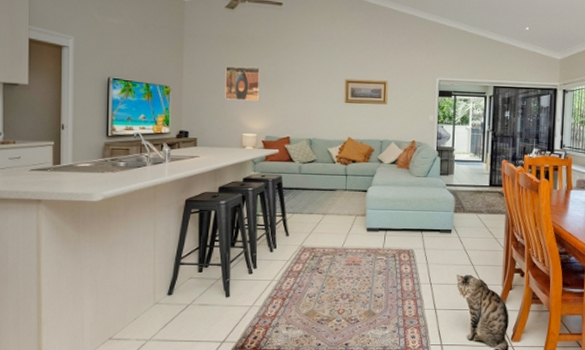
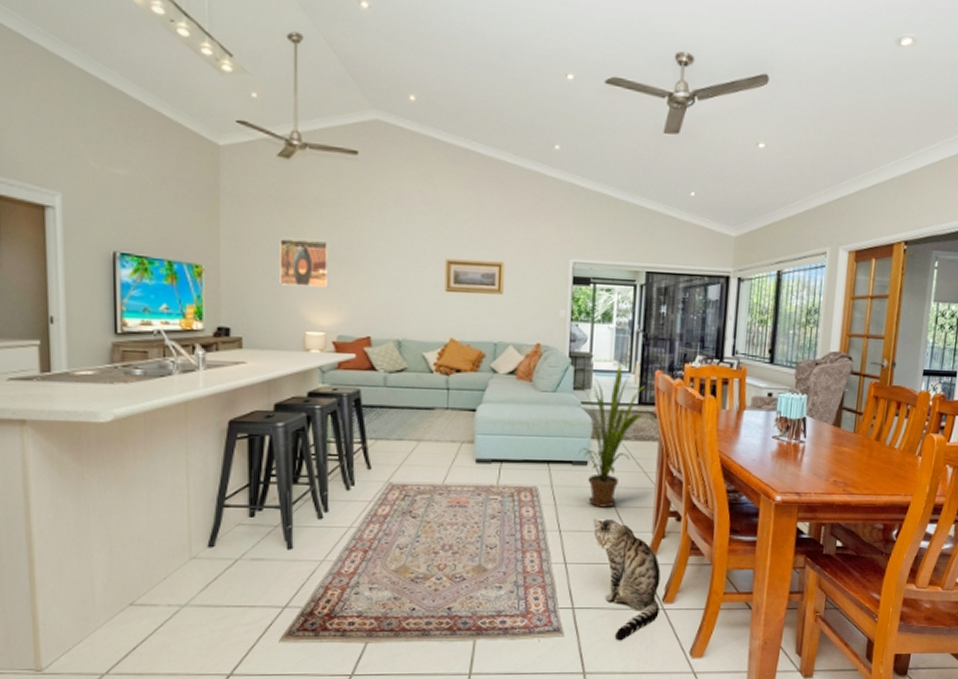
house plant: none [439,156,495,266] -> present [572,364,646,508]

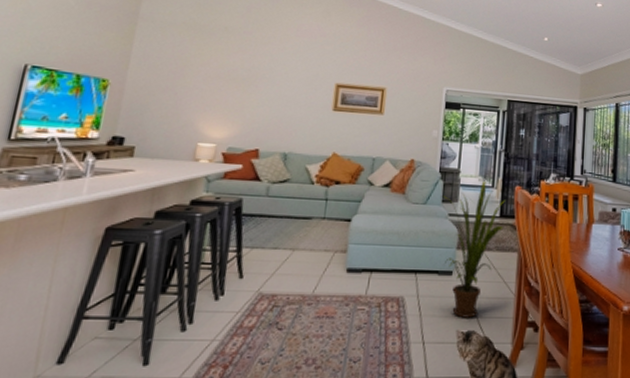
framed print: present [280,239,329,288] -> none [180,60,232,104]

